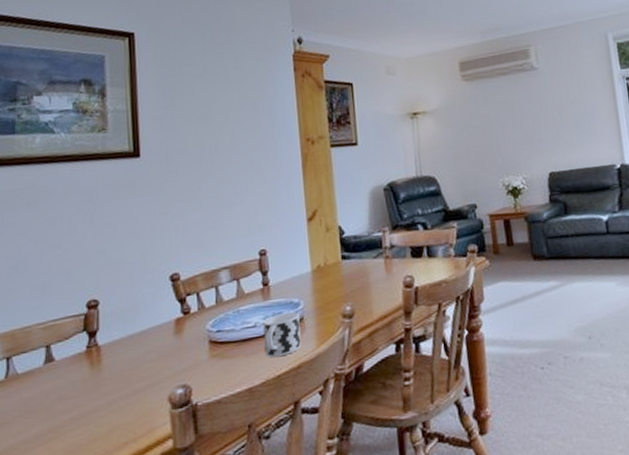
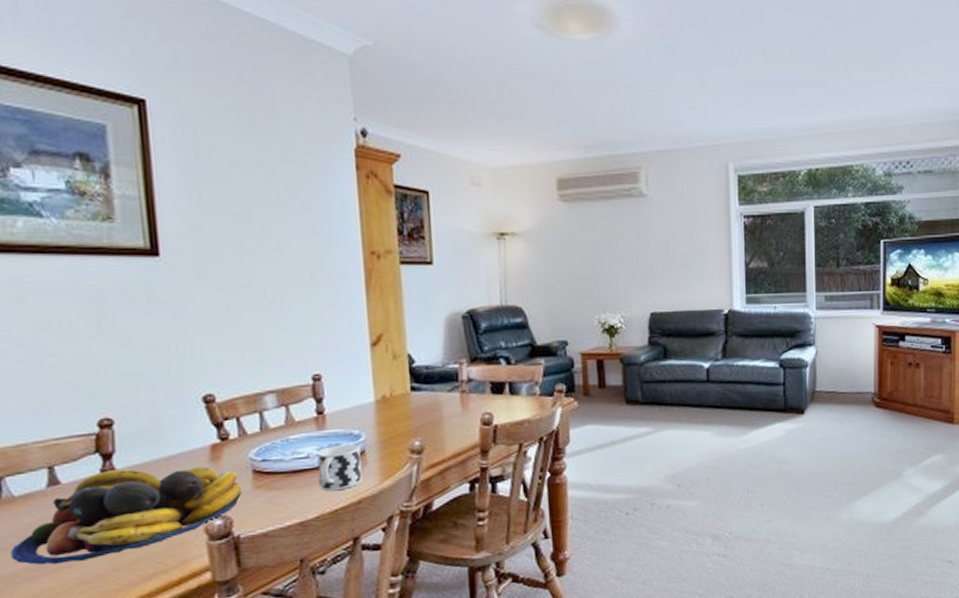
fruit bowl: none [12,339,201,437] -> present [11,467,243,565]

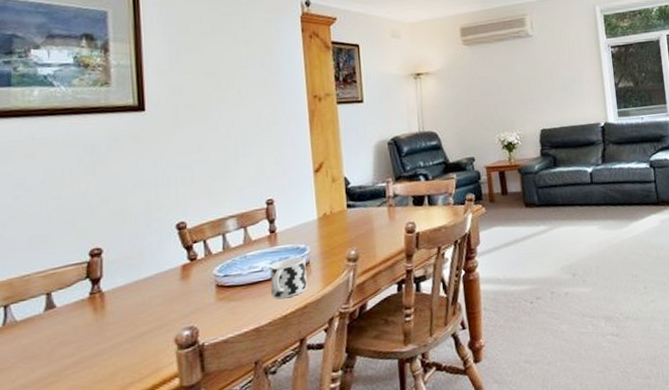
fruit bowl: present [11,467,243,565] -> none [11,284,207,381]

